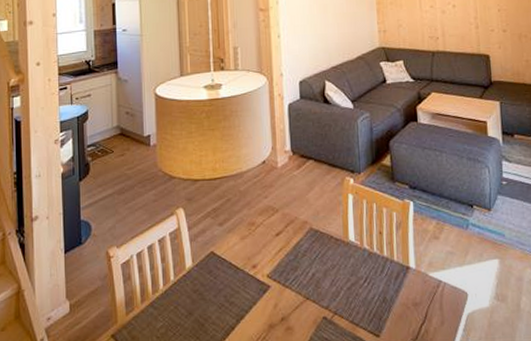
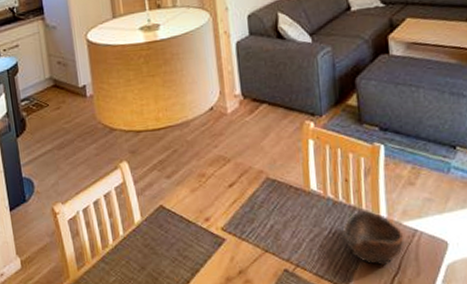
bowl: none [377,262,430,315] -> present [343,211,404,266]

